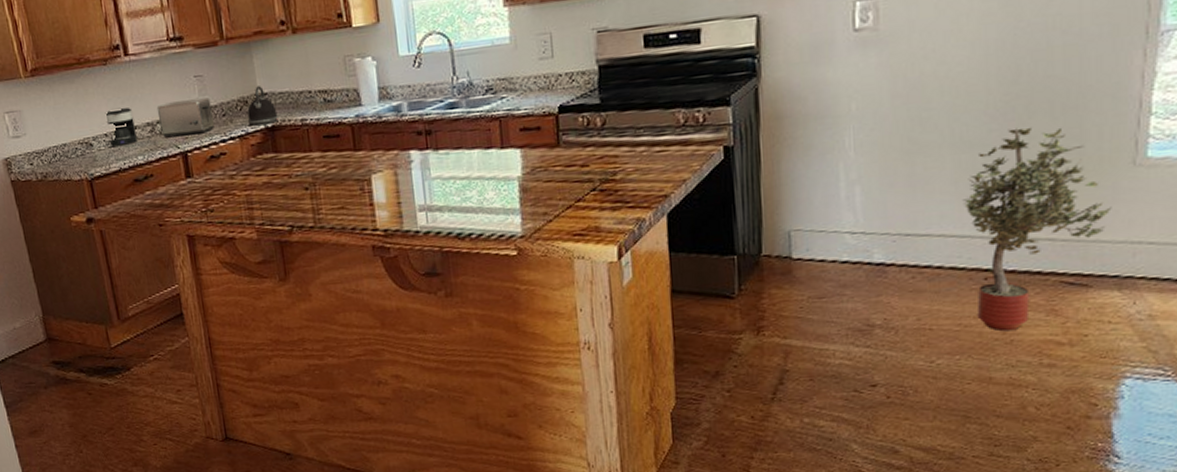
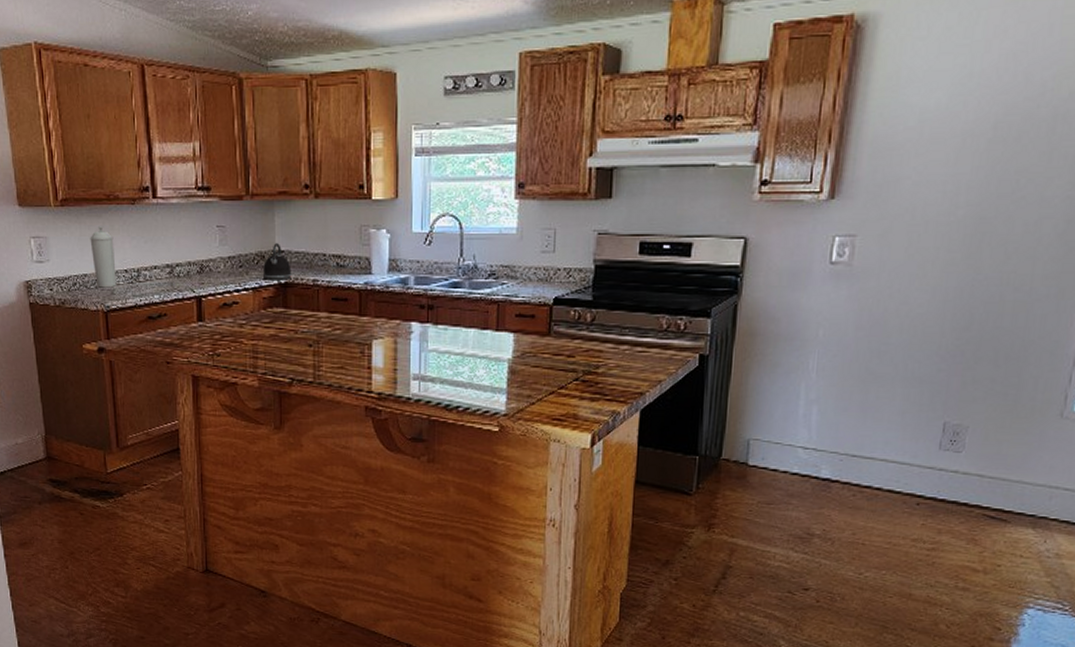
canister: none [64,92,98,156] -> present [90,226,117,288]
coffee maker: present [105,107,151,148] -> none [125,247,169,284]
toaster: present [156,97,214,138] -> none [177,248,230,281]
potted tree: present [962,127,1112,332] -> none [905,371,1037,554]

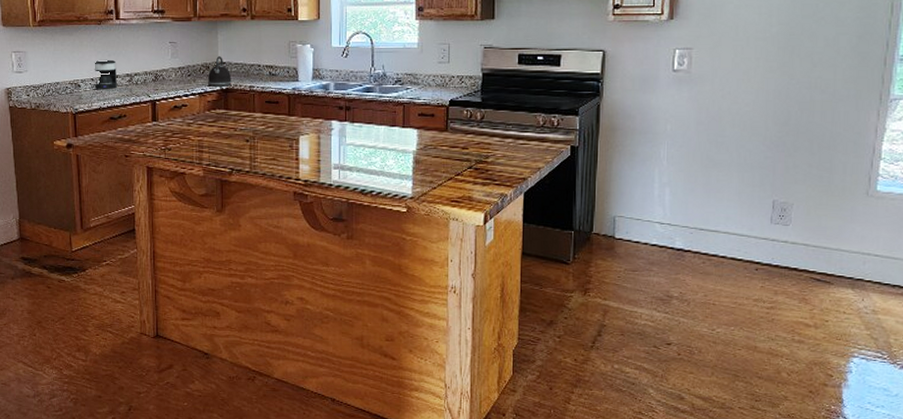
canister: present [90,226,117,288] -> none [62,43,84,94]
coffee maker: none [125,247,169,284] -> present [91,59,128,90]

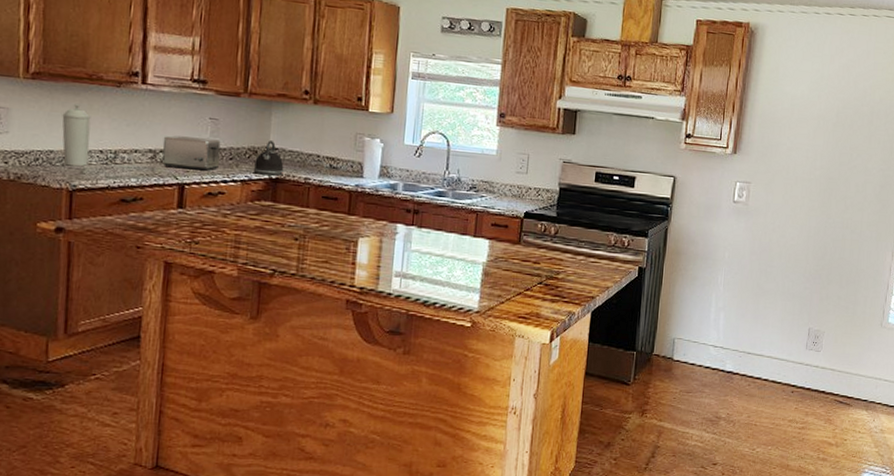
canister: none [62,43,84,94] -> present [62,104,91,167]
coffee maker: present [91,59,128,90] -> none [98,129,150,168]
toaster: none [136,60,180,88] -> present [162,135,221,171]

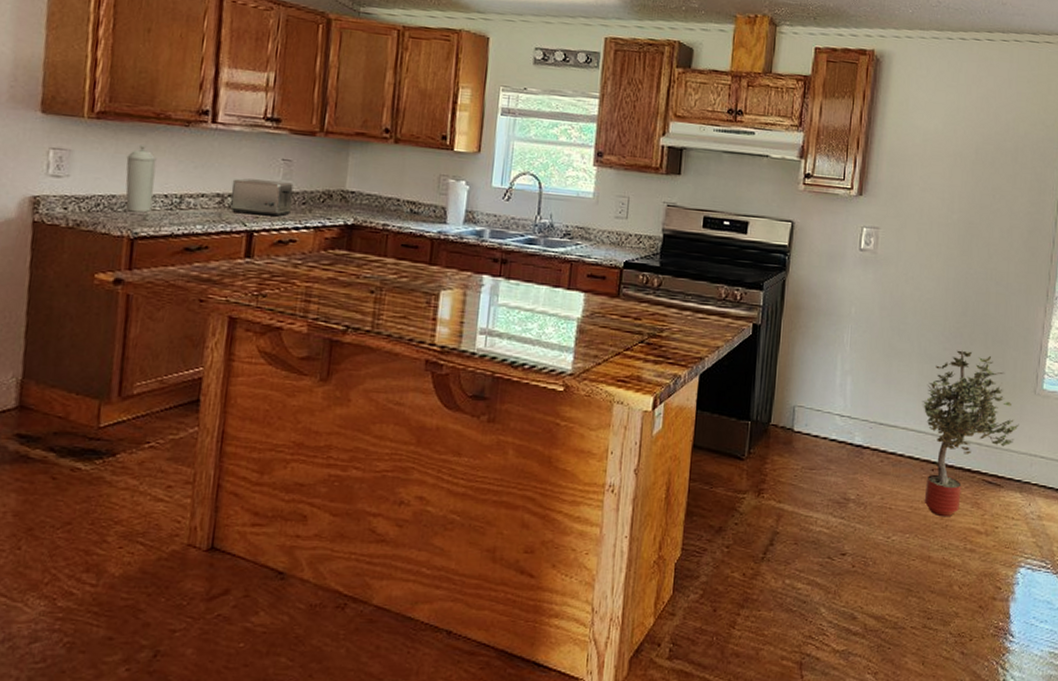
kettle: present [253,139,284,176] -> none [327,182,361,222]
potted tree: none [784,289,867,432] -> present [922,350,1019,518]

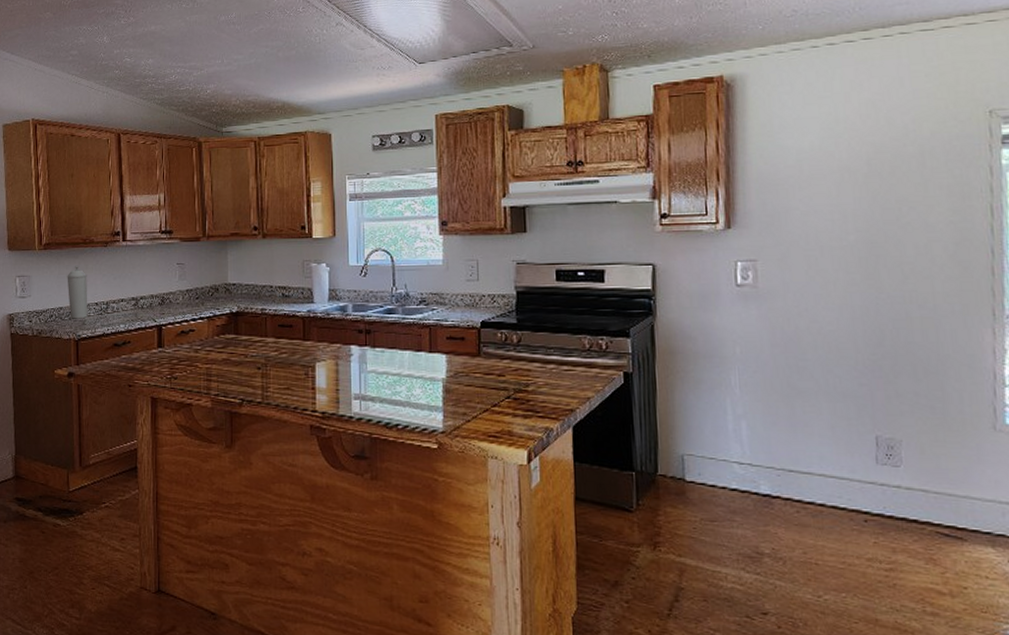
toaster: present [230,178,294,217] -> none [142,282,188,312]
potted tree: present [922,350,1019,518] -> none [839,385,978,575]

